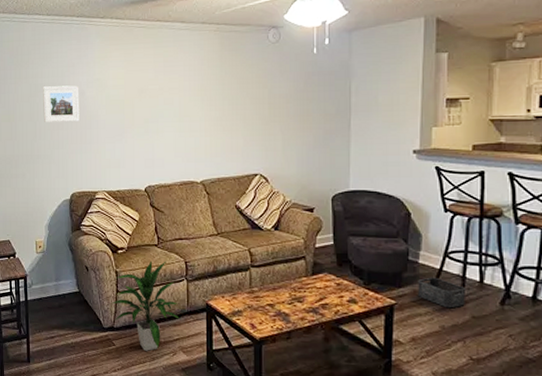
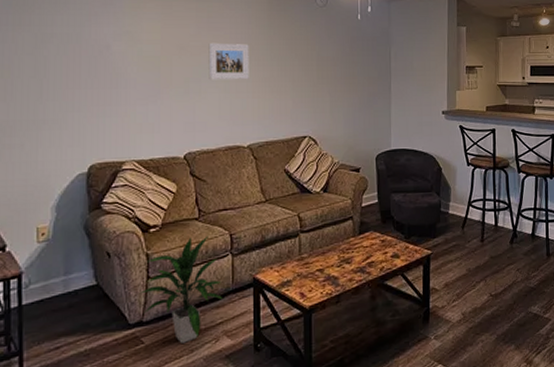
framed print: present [43,85,80,122] -> none [53,35,104,80]
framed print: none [165,85,202,120] -> present [208,42,249,80]
storage bin: present [418,277,465,309] -> none [449,225,485,252]

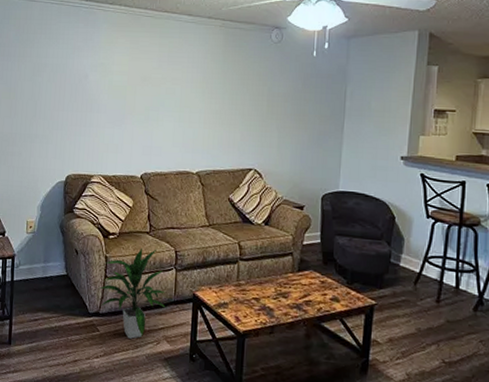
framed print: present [208,42,249,80] -> none [166,75,204,111]

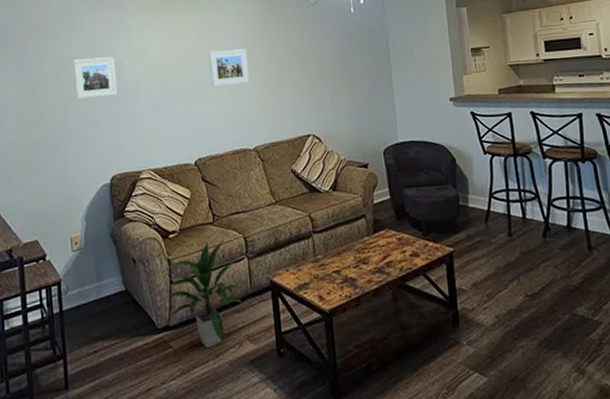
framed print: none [45,65,83,104] -> present [73,56,117,99]
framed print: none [166,75,204,111] -> present [209,48,249,87]

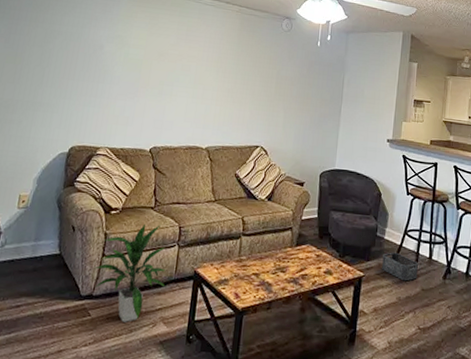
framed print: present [73,56,117,99] -> none [54,33,98,74]
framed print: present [209,48,249,87] -> none [180,52,219,89]
storage bin: none [470,219,514,248] -> present [382,252,418,282]

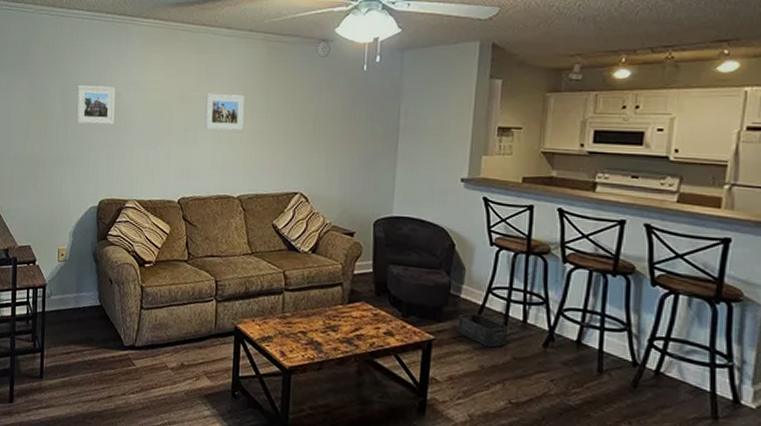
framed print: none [54,33,98,74] -> present [76,84,116,125]
indoor plant: present [94,223,166,322] -> none [134,277,205,374]
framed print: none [180,52,219,89] -> present [204,93,245,131]

